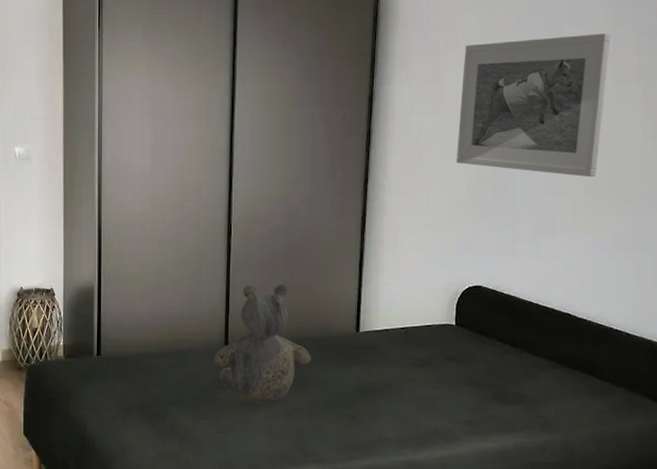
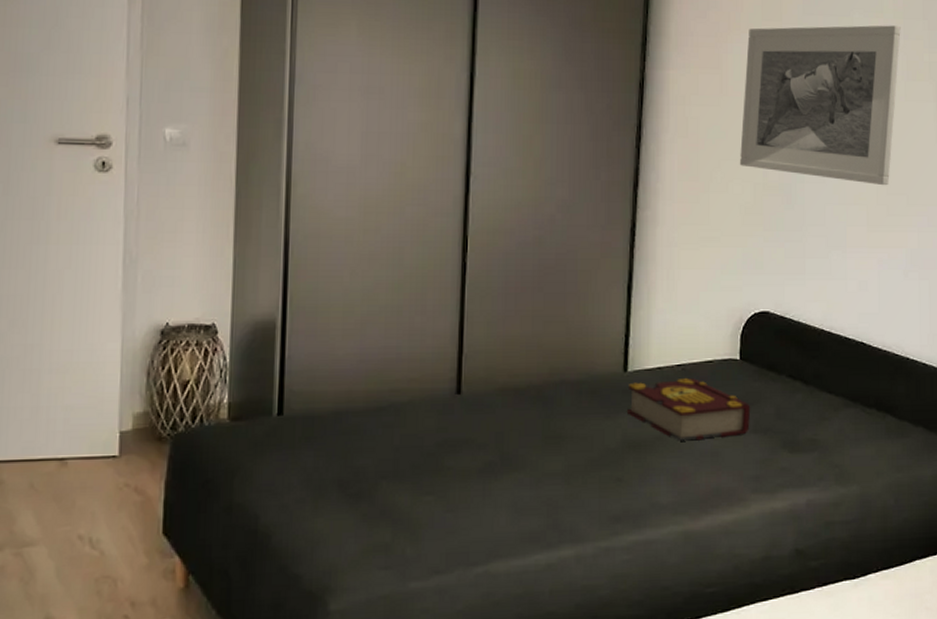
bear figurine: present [213,283,311,402] -> none [441,312,568,468]
book: none [359,339,465,389] -> present [627,378,751,441]

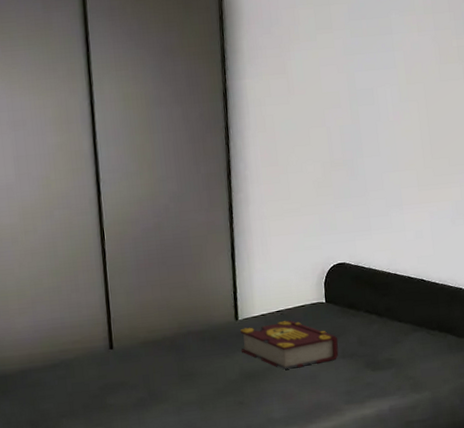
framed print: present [739,25,901,186] -> none [306,20,433,153]

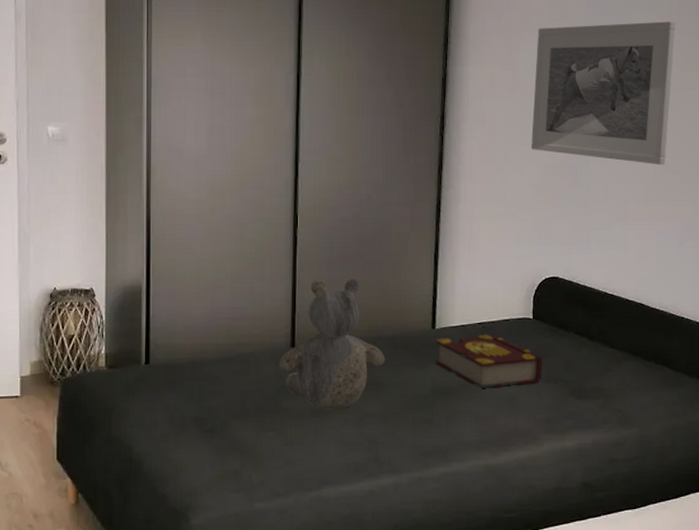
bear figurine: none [100,282,196,403] -> present [278,278,385,410]
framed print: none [306,20,433,153] -> present [530,21,676,165]

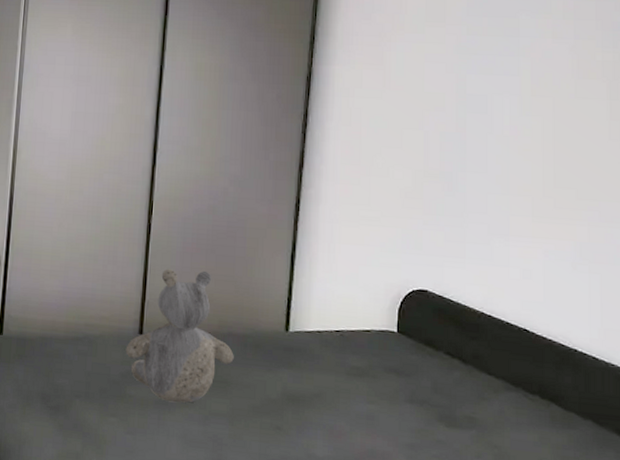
book: present [436,335,543,388] -> none [288,342,407,403]
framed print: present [530,21,676,165] -> none [400,25,571,179]

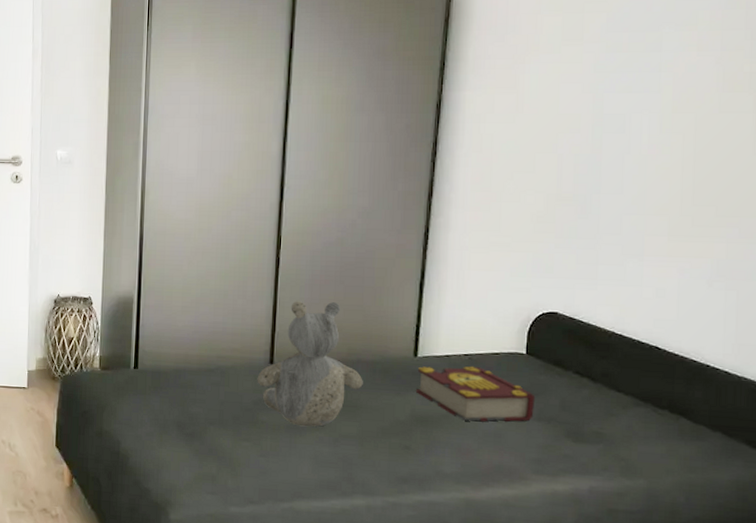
book: none [288,342,407,403] -> present [416,366,536,422]

